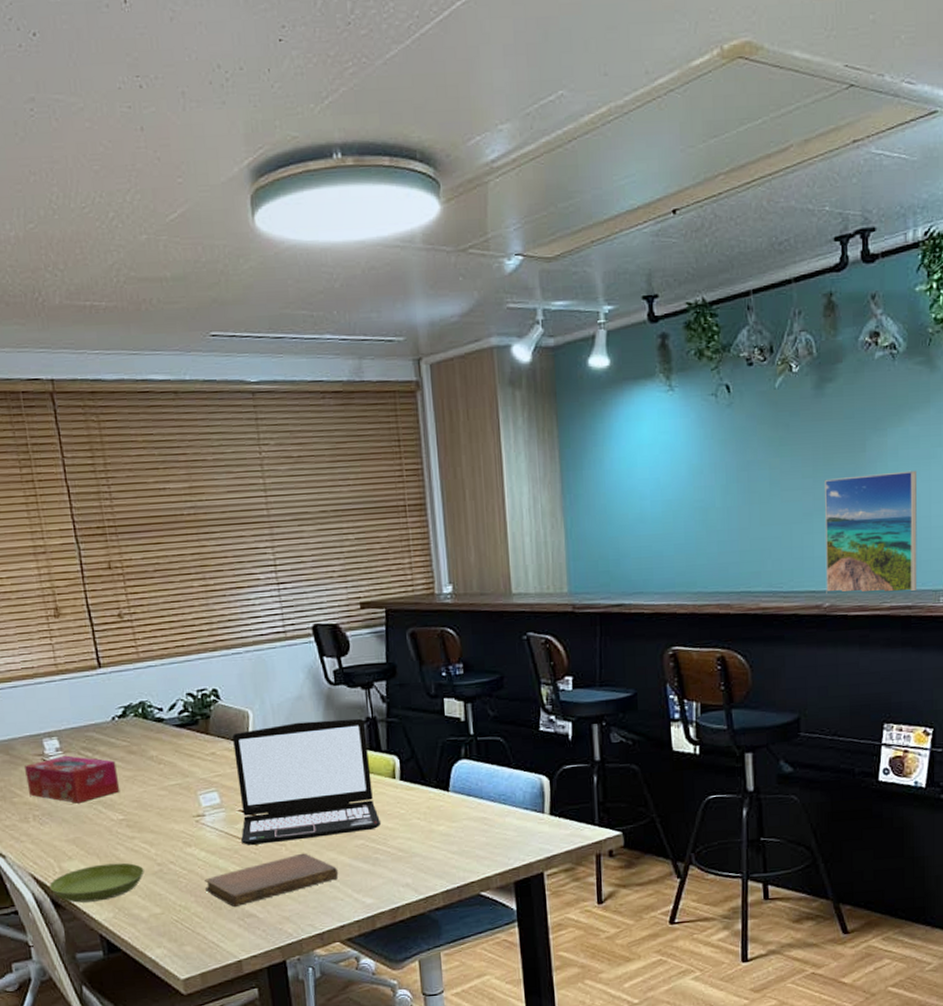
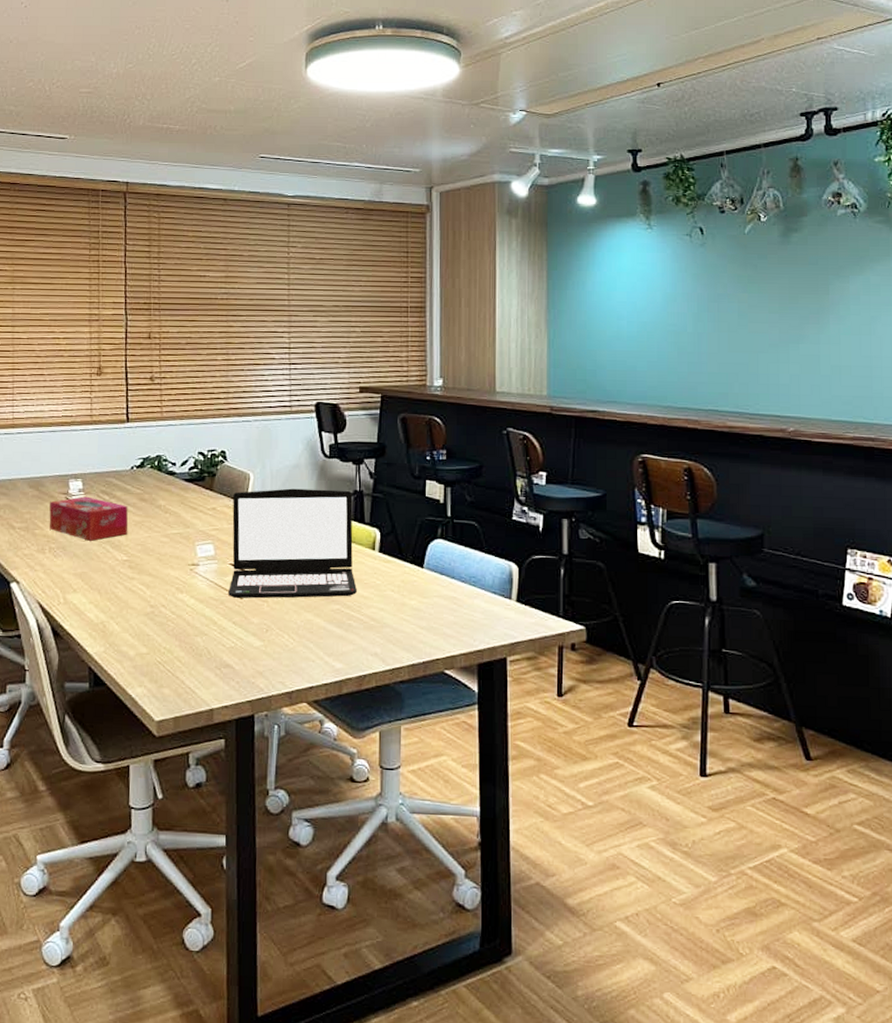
saucer: present [49,862,145,903] -> none [52,600,138,635]
notebook: present [205,853,339,908] -> none [190,611,313,657]
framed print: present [825,470,917,594] -> none [790,314,880,424]

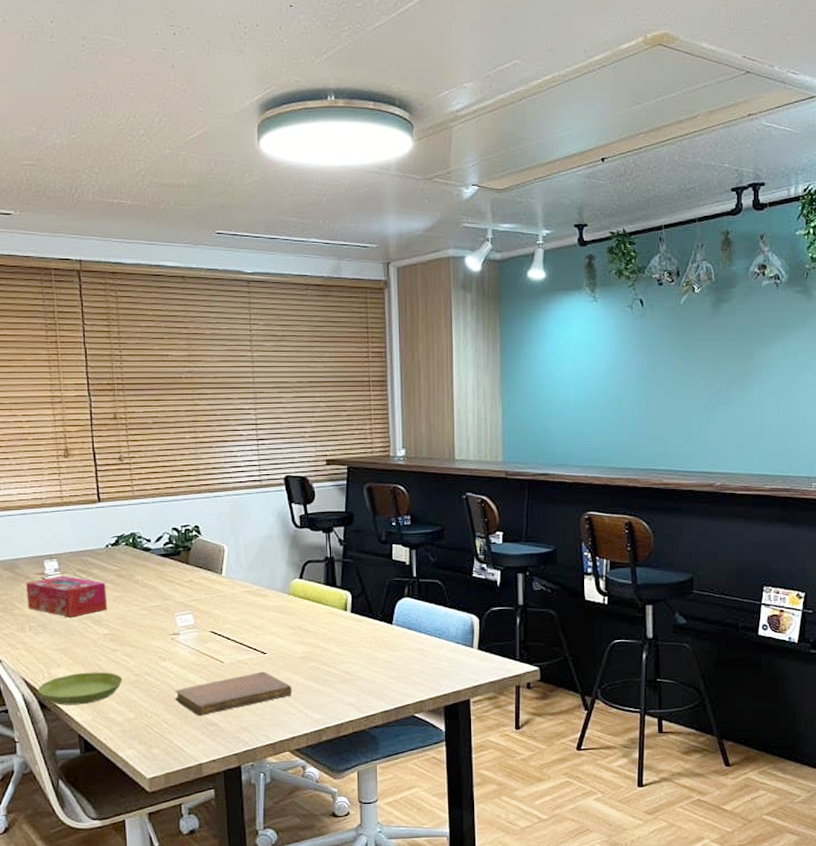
saucer: none [52,600,138,635] -> present [38,672,123,705]
notebook: none [190,611,313,657] -> present [175,671,293,717]
laptop: present [228,488,358,599] -> none [209,557,333,662]

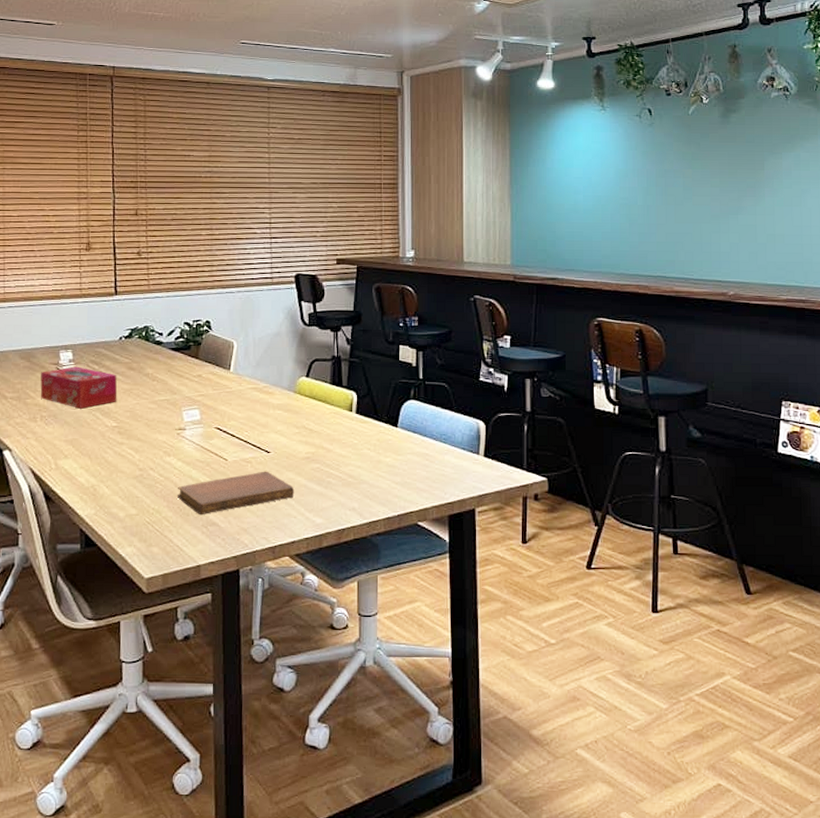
saucer: present [38,672,123,705] -> none [44,465,127,498]

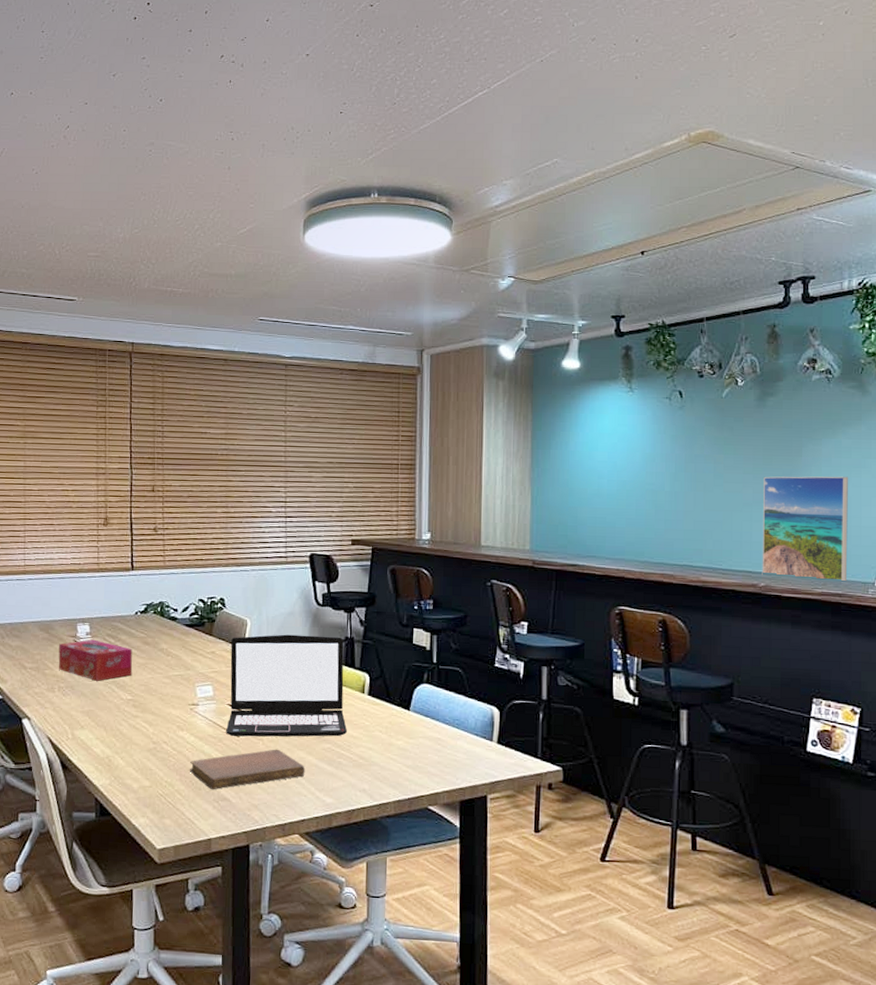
laptop: none [214,355,336,460] -> present [226,634,348,737]
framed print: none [730,188,810,287] -> present [762,476,848,581]

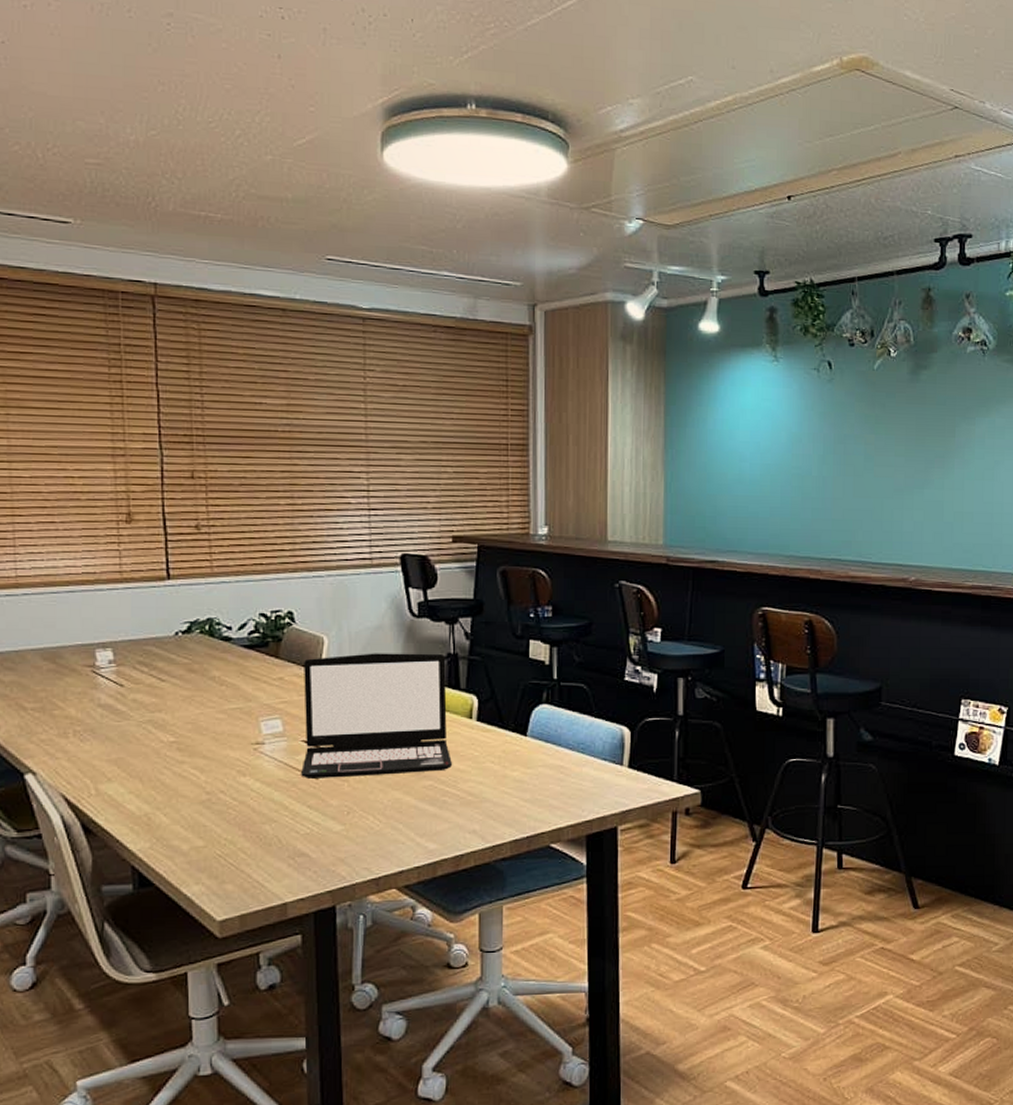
tissue box: present [58,639,133,681] -> none [71,669,175,721]
notebook: present [190,749,305,790] -> none [256,790,403,845]
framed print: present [762,476,848,581] -> none [912,459,1001,572]

